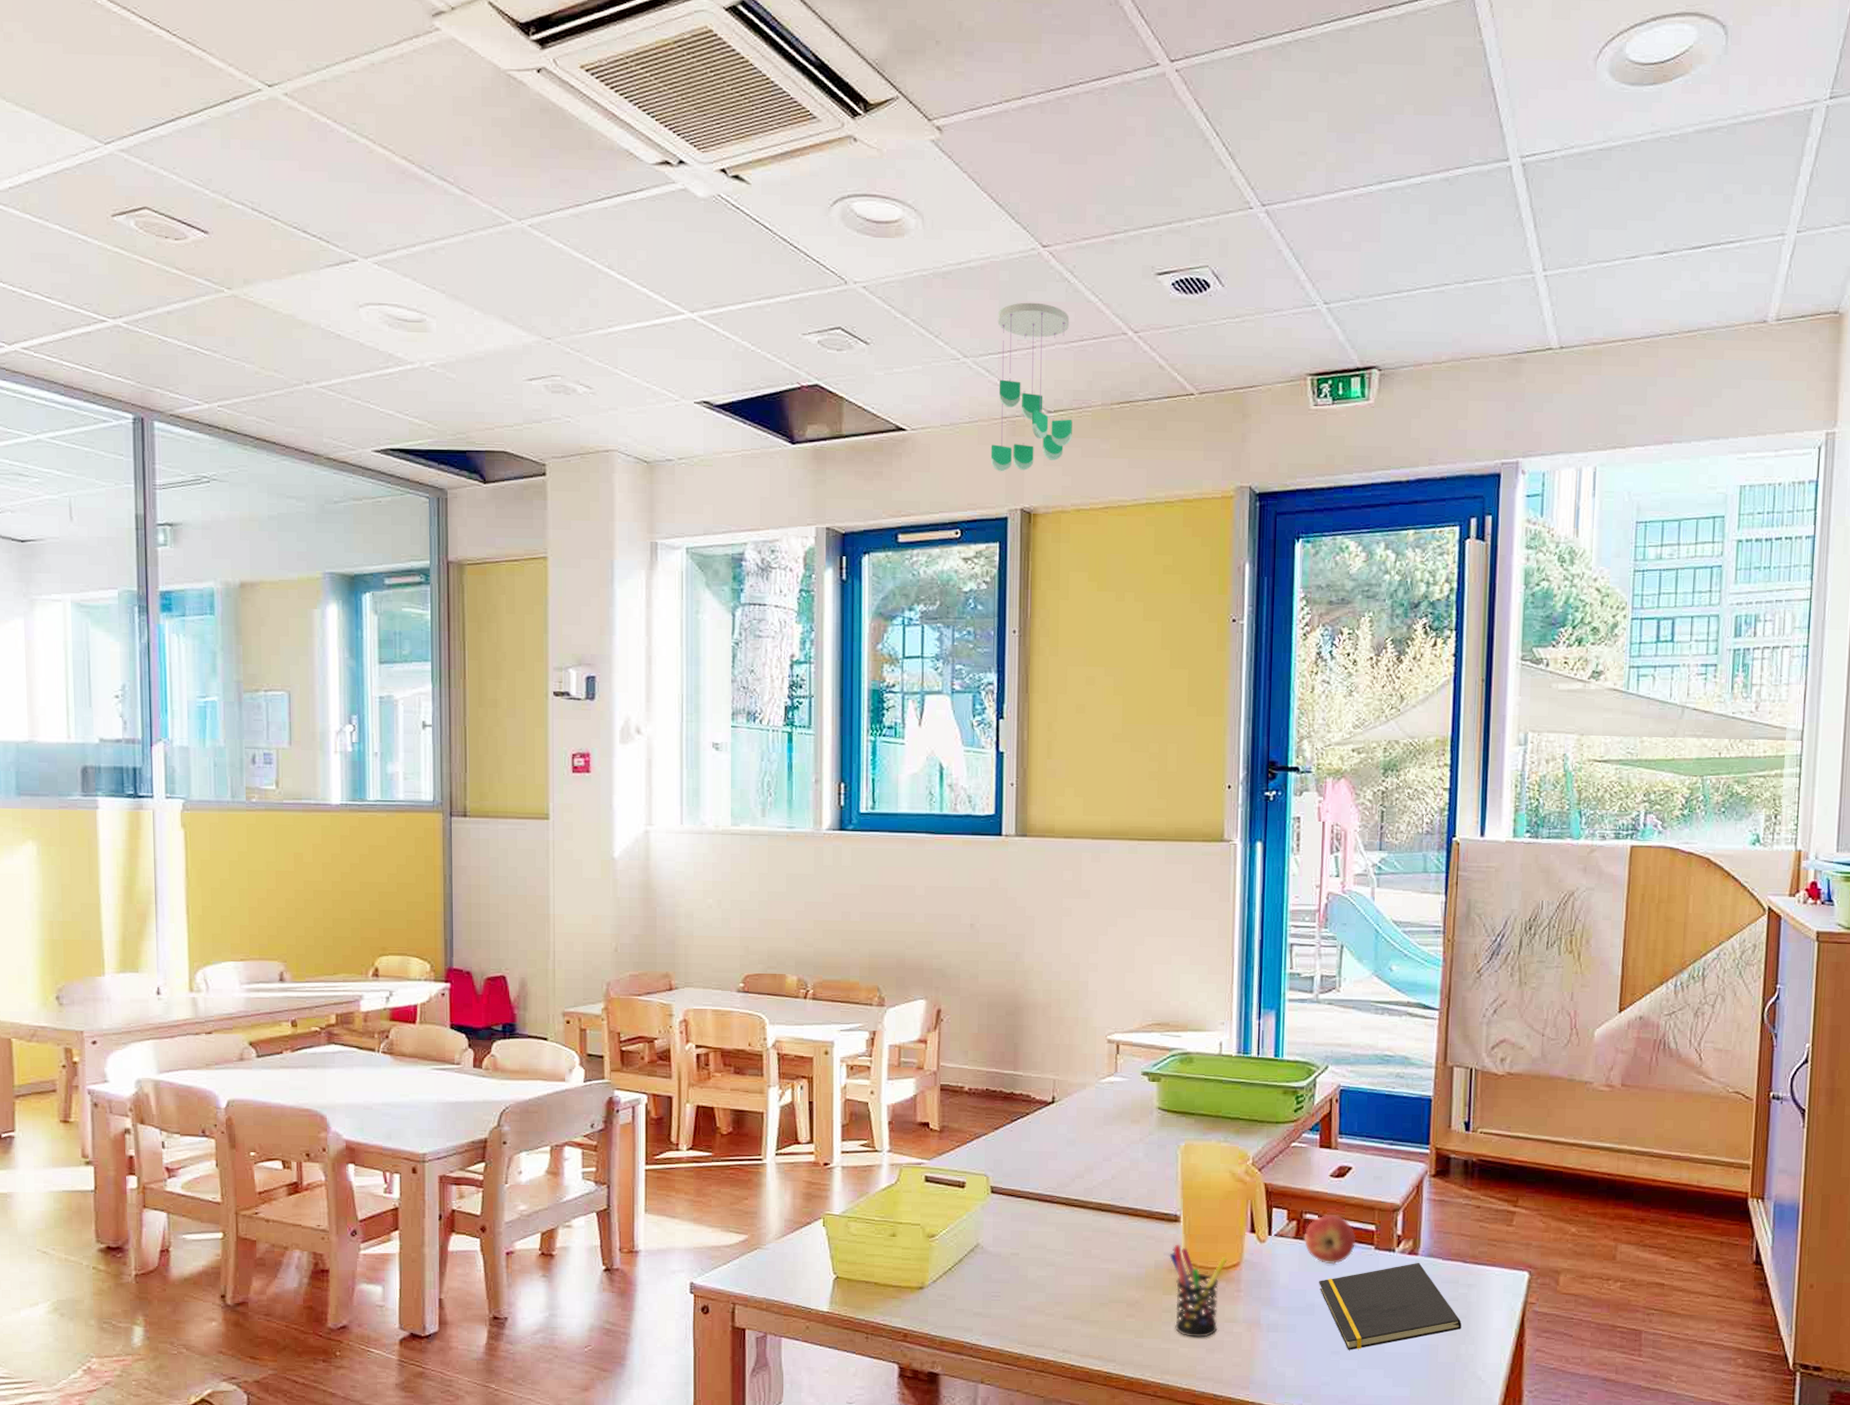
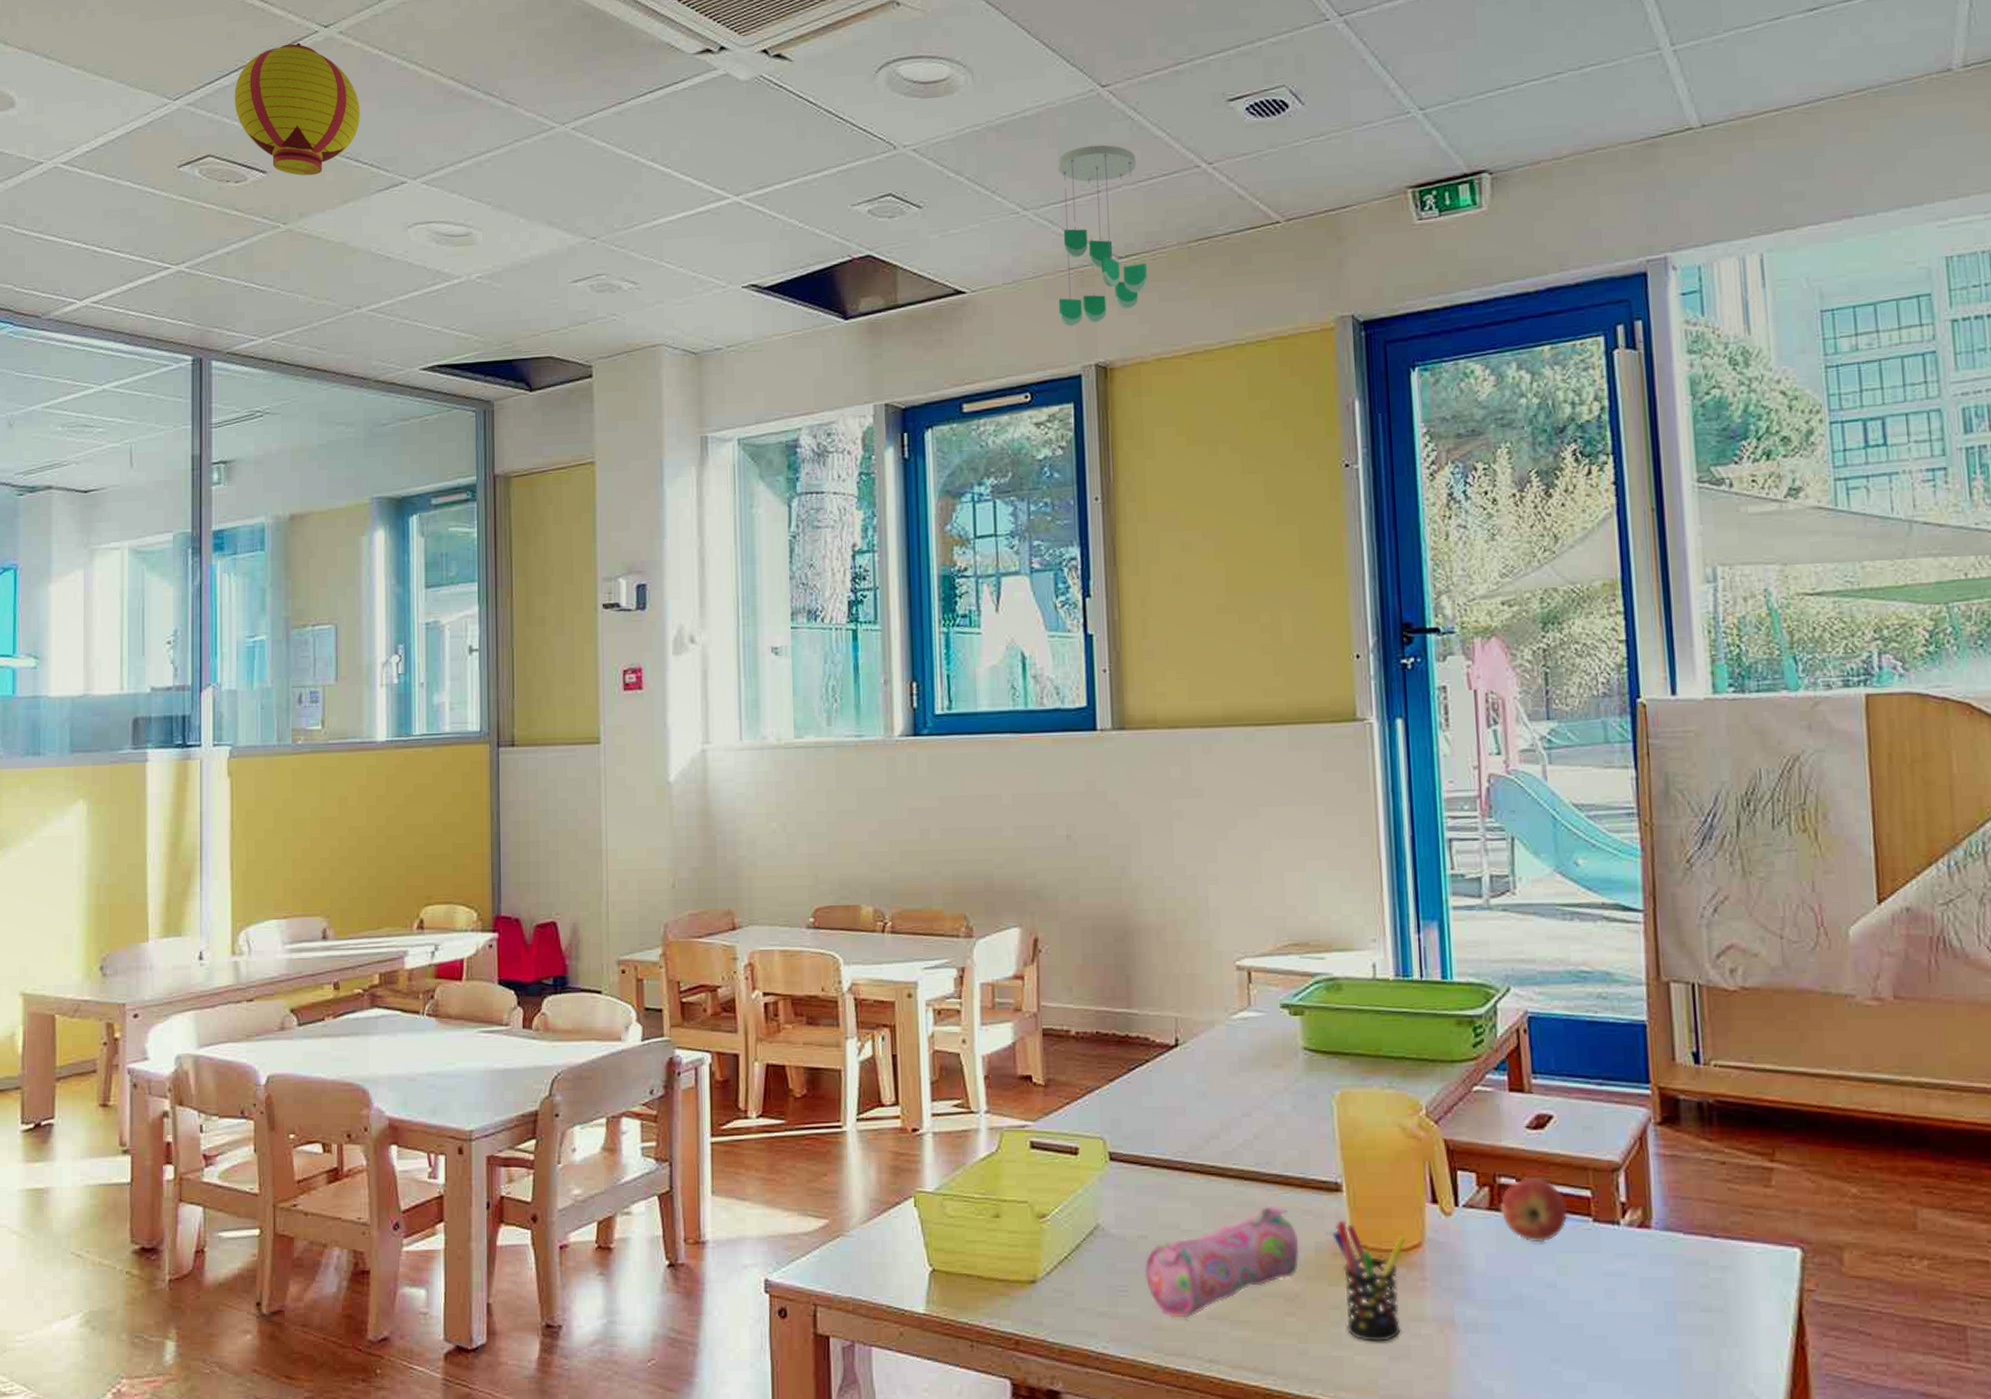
paper lantern: none [171,99,308,242] -> present [234,43,360,176]
pencil case: none [1014,1232,1142,1318] -> present [1144,1206,1300,1318]
notepad: present [1319,1262,1462,1350] -> none [1525,1237,1719,1357]

